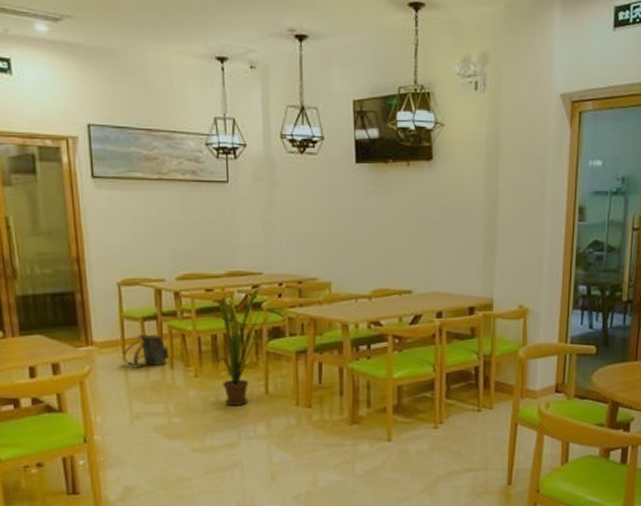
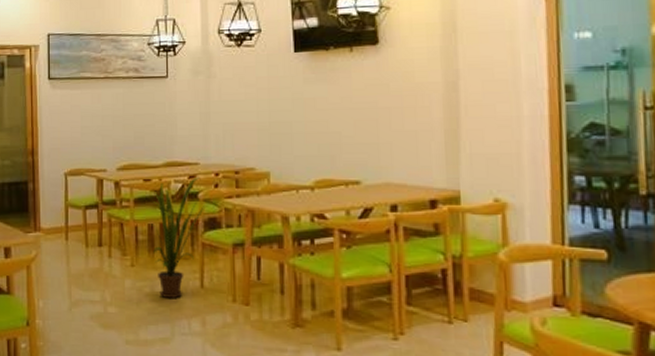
backpack: present [119,332,169,368] -> none [62,220,107,255]

